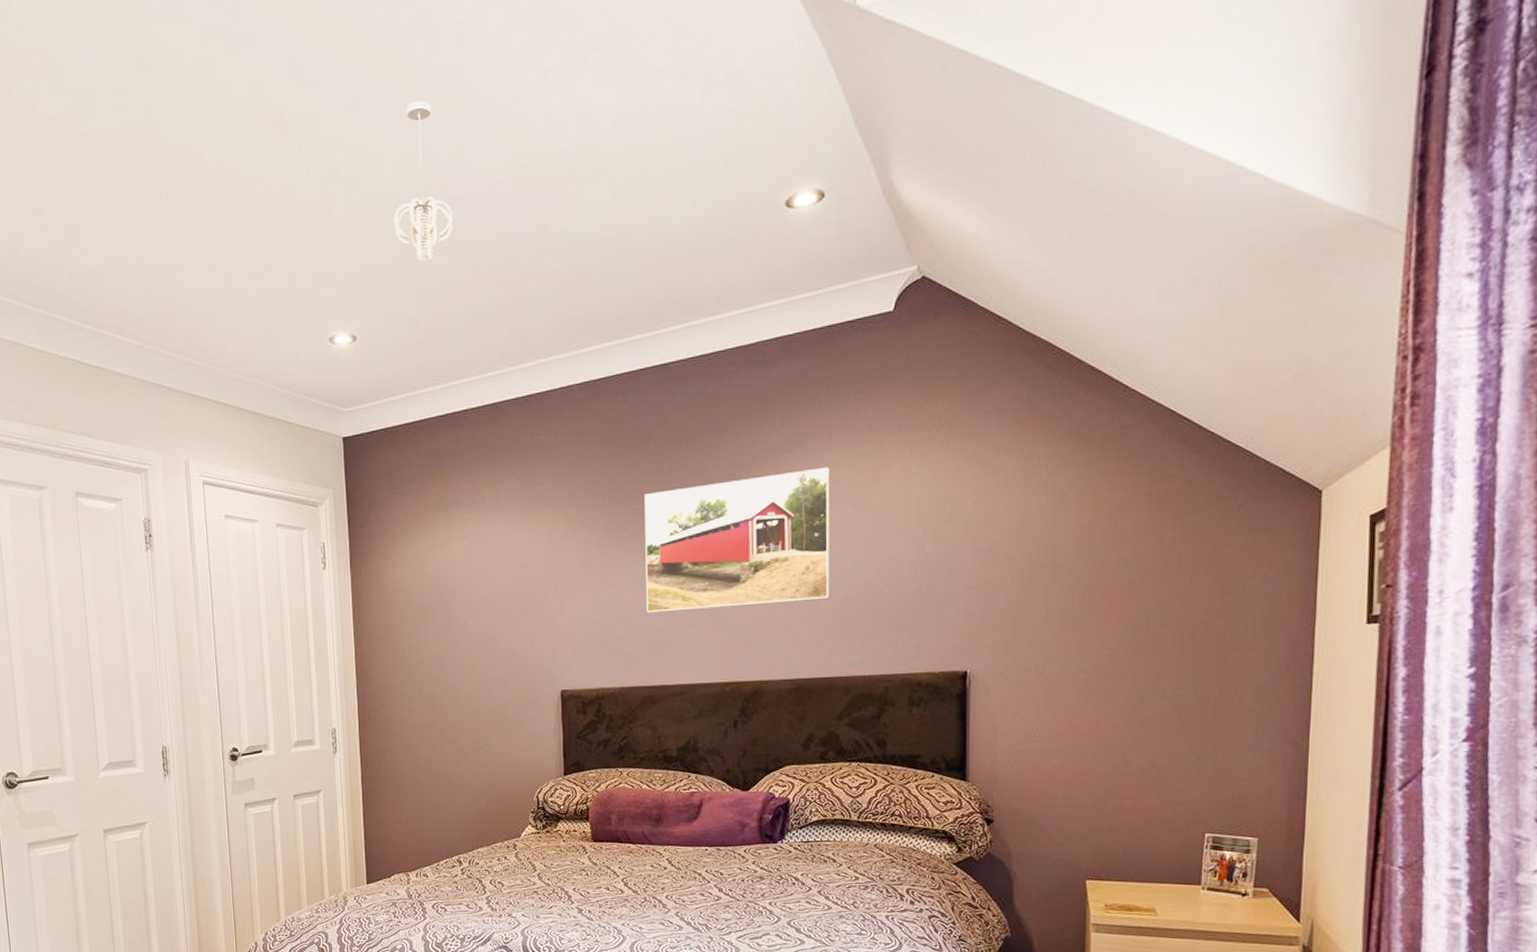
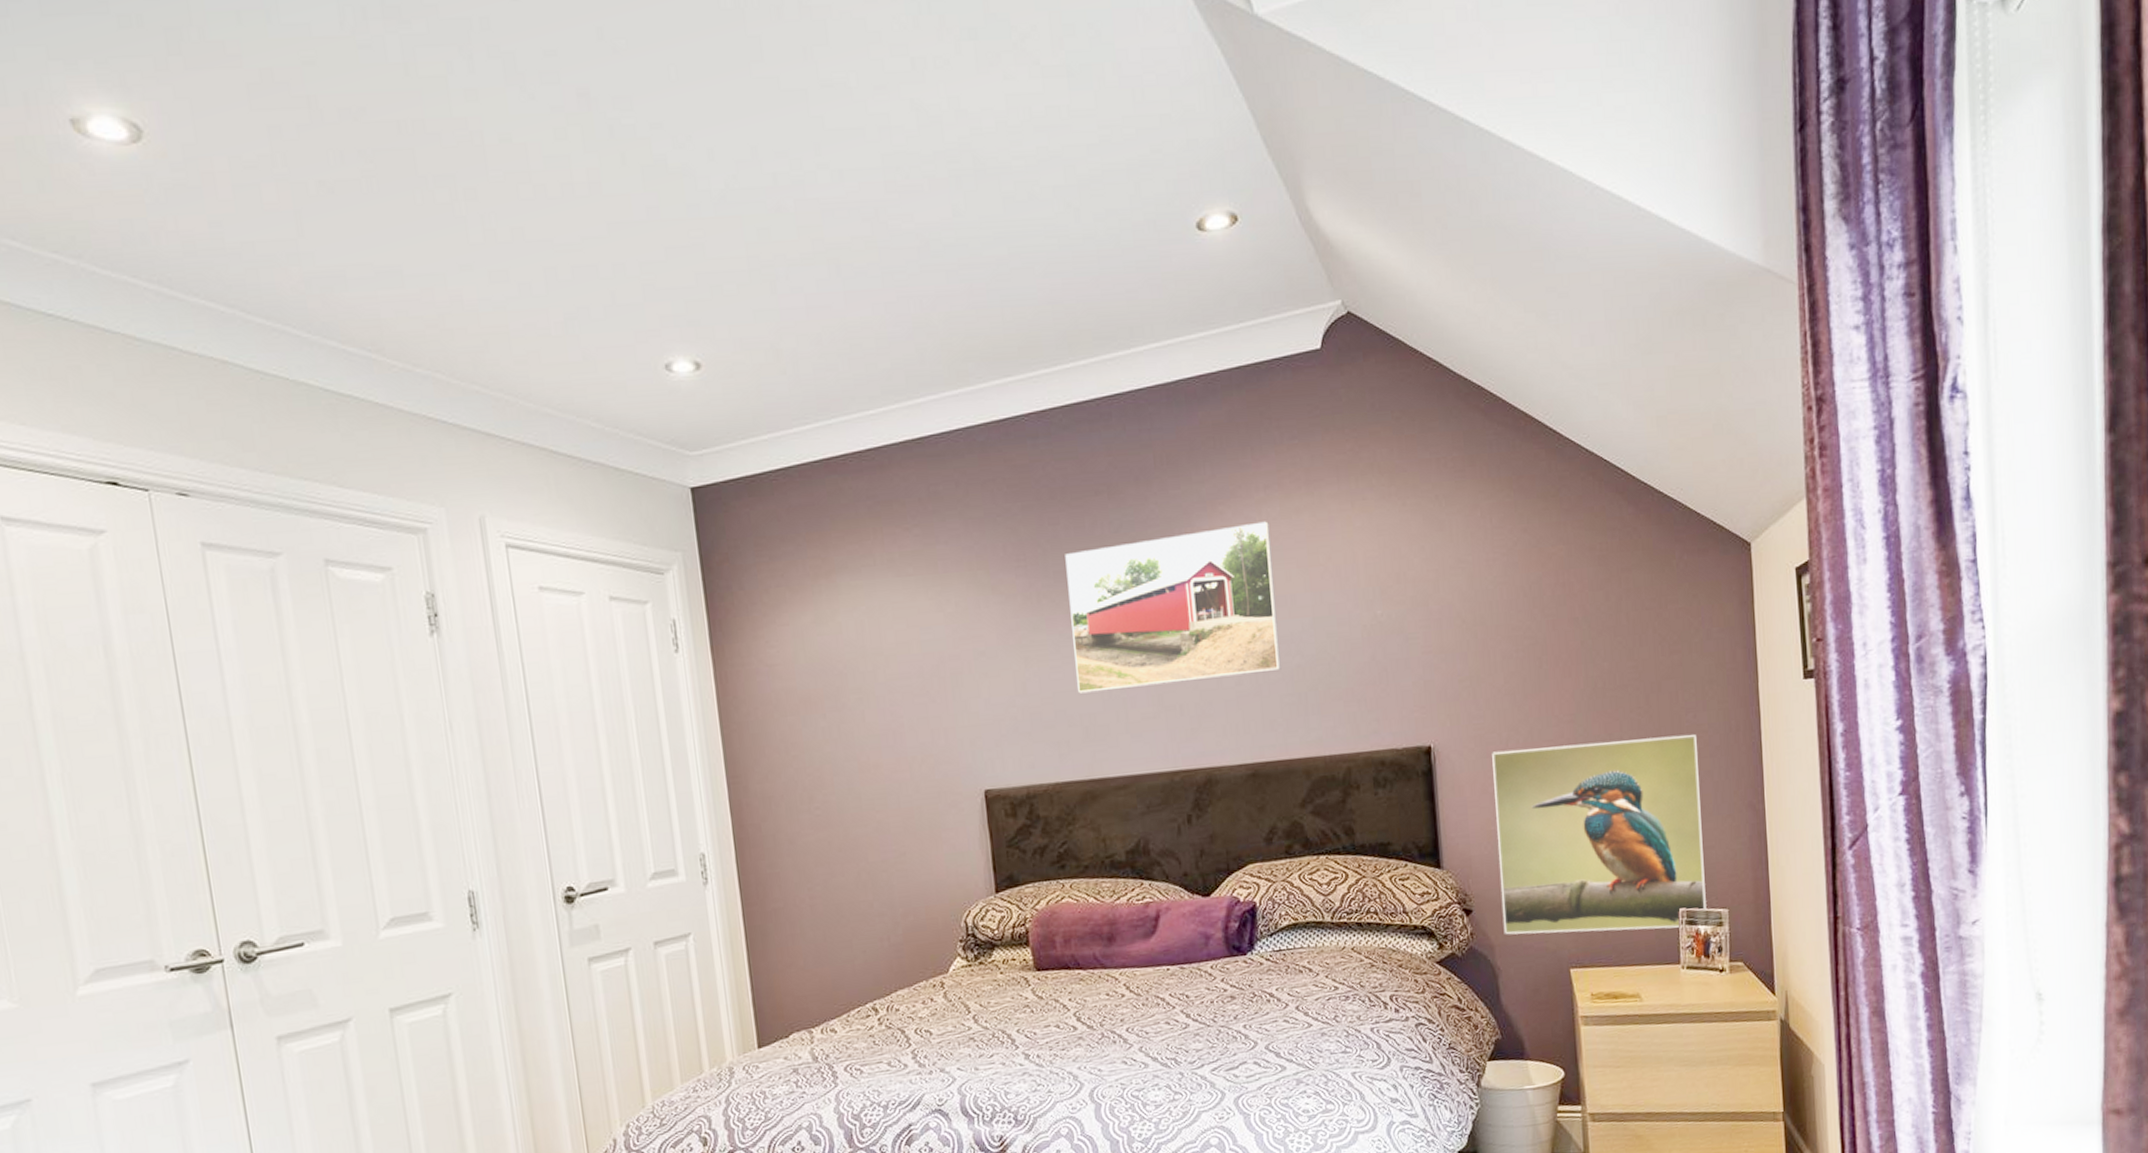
pendant light: present [394,101,453,261] -> none [738,83,814,274]
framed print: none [1022,671,1241,852] -> present [1492,733,1706,935]

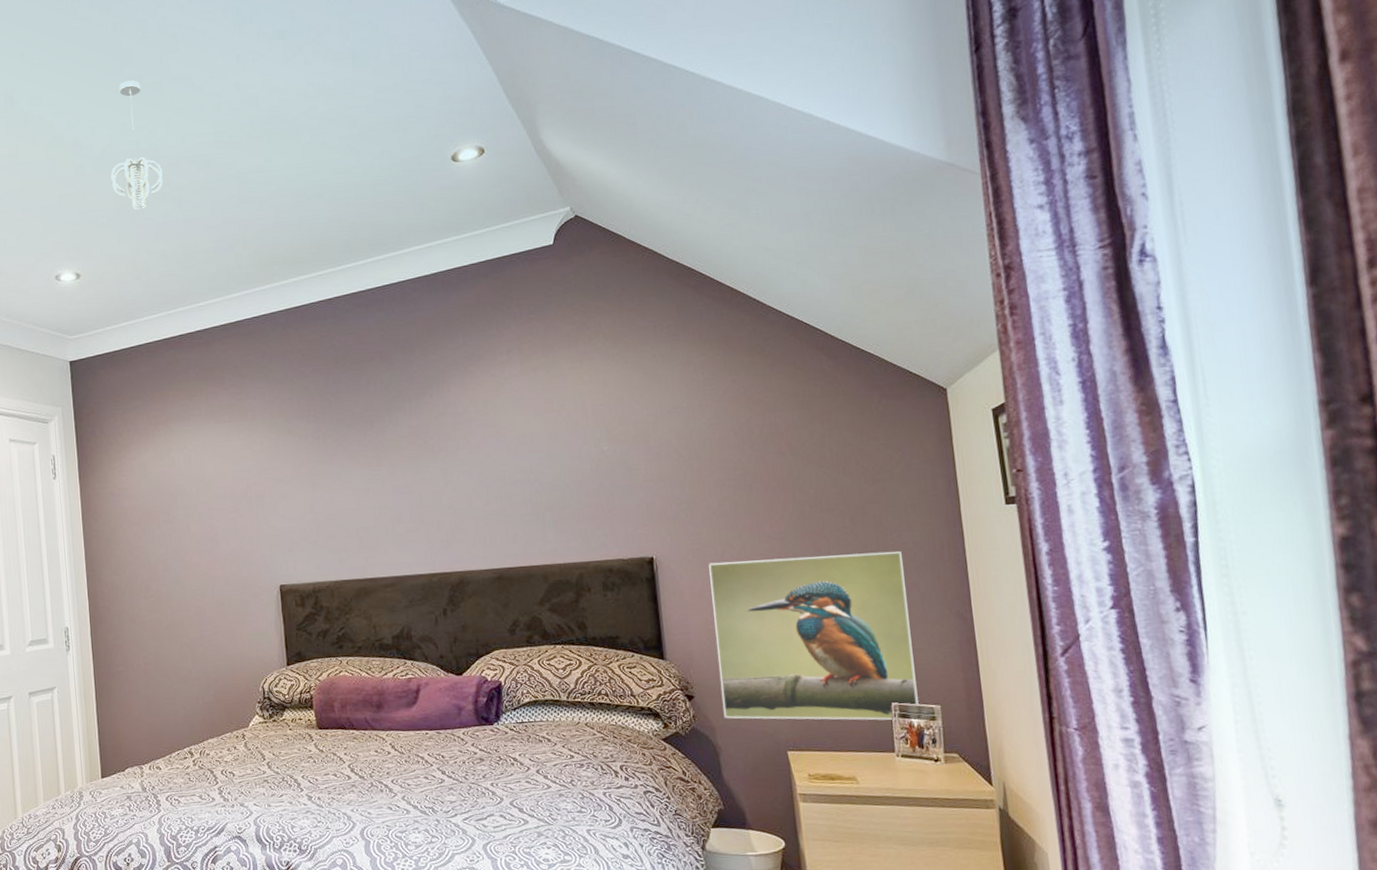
pendant light: none [738,83,814,274] -> present [111,80,163,210]
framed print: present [1065,521,1281,694] -> none [346,378,522,512]

